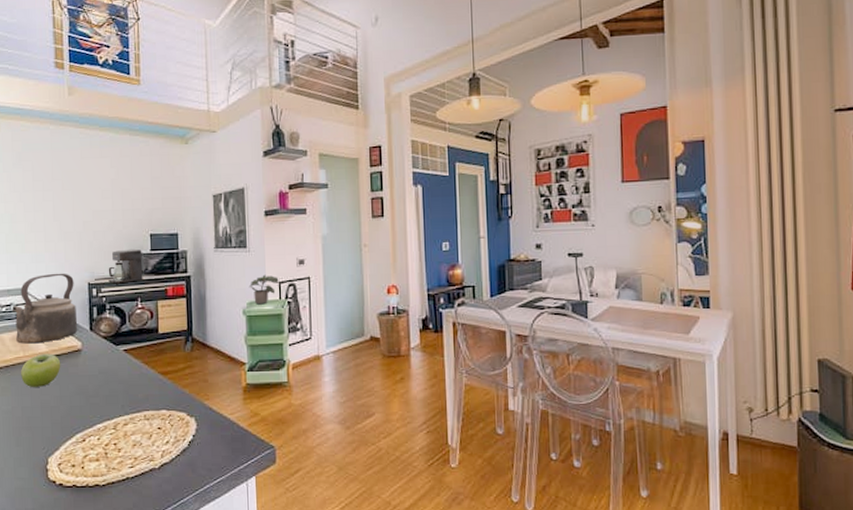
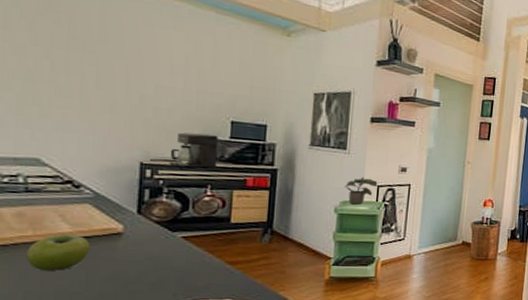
kettle: present [11,273,78,344] -> none [18,146,121,223]

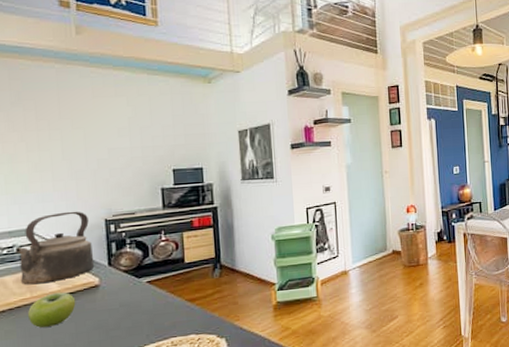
kettle: none [18,146,121,223] -> present [14,211,95,285]
coffee maker: present [169,132,219,169] -> none [127,184,167,220]
potted plant: present [344,177,378,205] -> none [276,202,306,230]

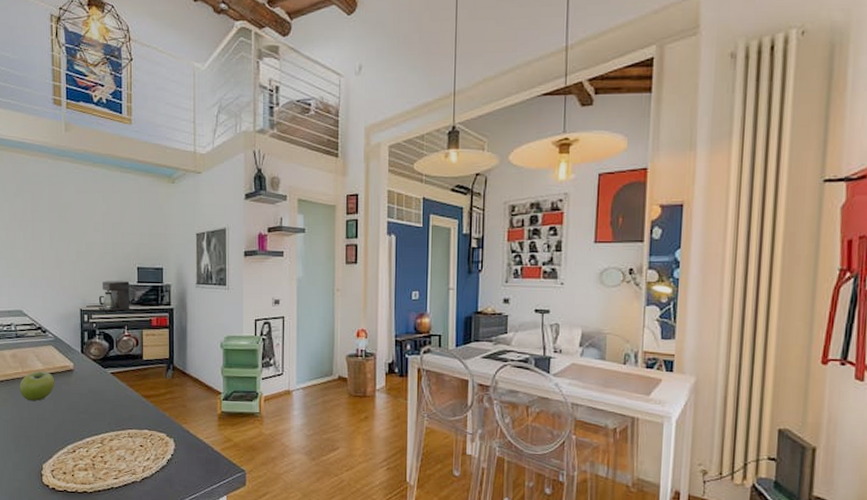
kettle: present [14,211,95,285] -> none [12,298,71,362]
coffee maker: none [127,184,167,220] -> present [98,280,130,313]

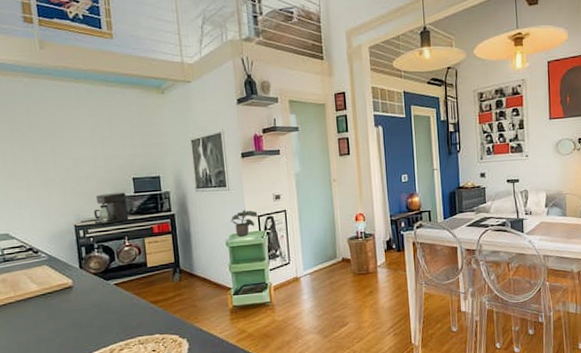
fruit: present [19,371,55,401] -> none [12,292,54,324]
potted plant: none [226,311,255,340] -> present [230,210,258,237]

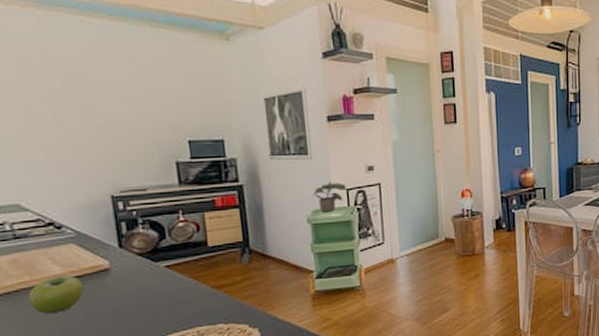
fruit: none [12,292,54,324] -> present [27,275,85,314]
coffee maker: present [93,192,129,226] -> none [136,157,184,197]

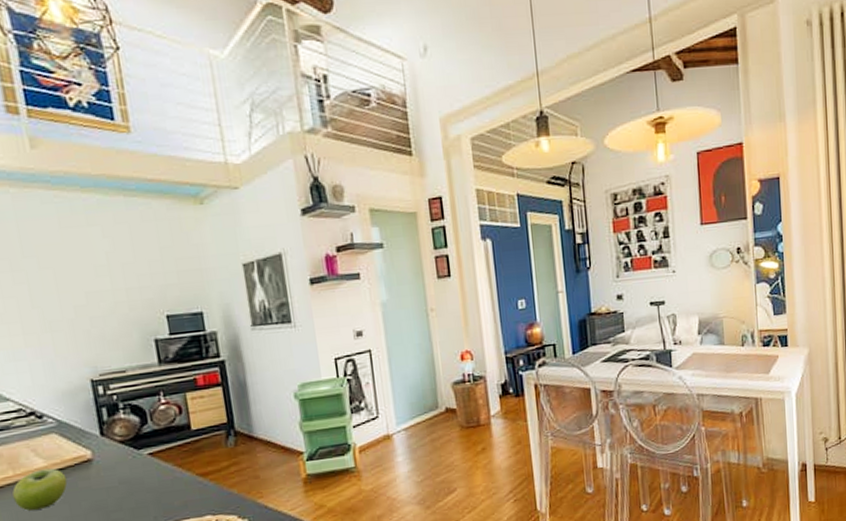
potted plant: present [312,182,347,213] -> none [298,351,335,386]

